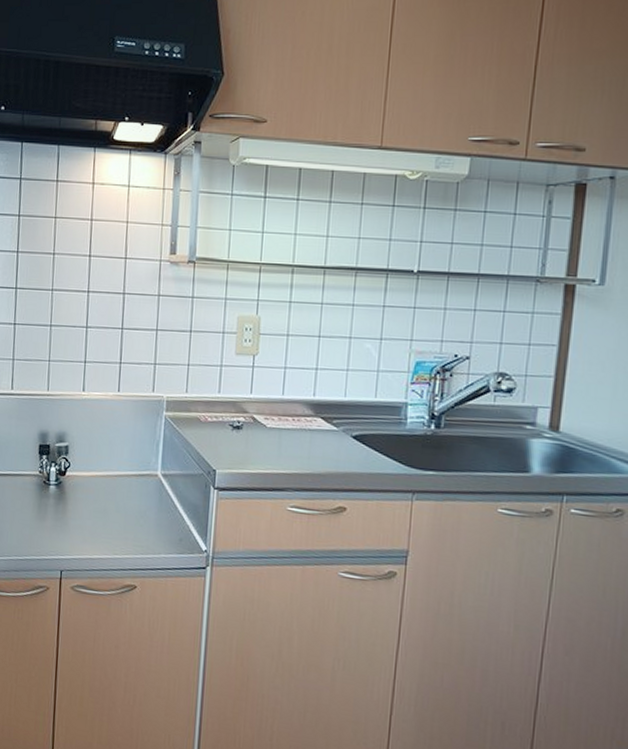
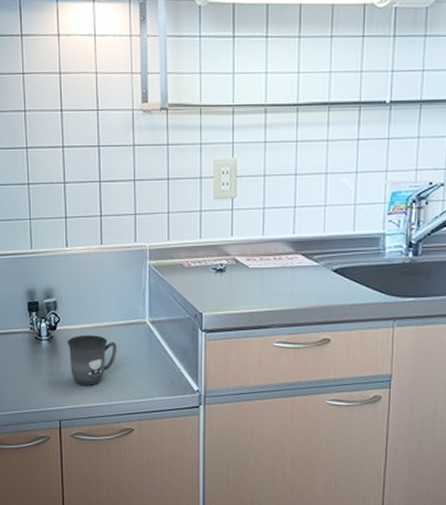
mug: none [75,482,126,537] -> present [66,334,117,386]

